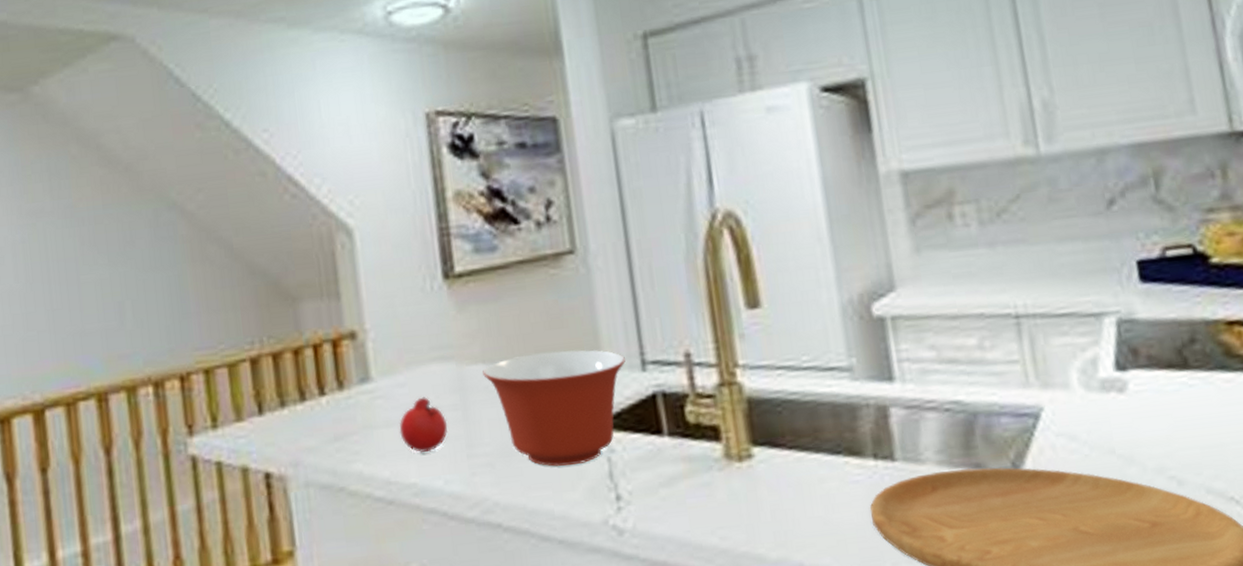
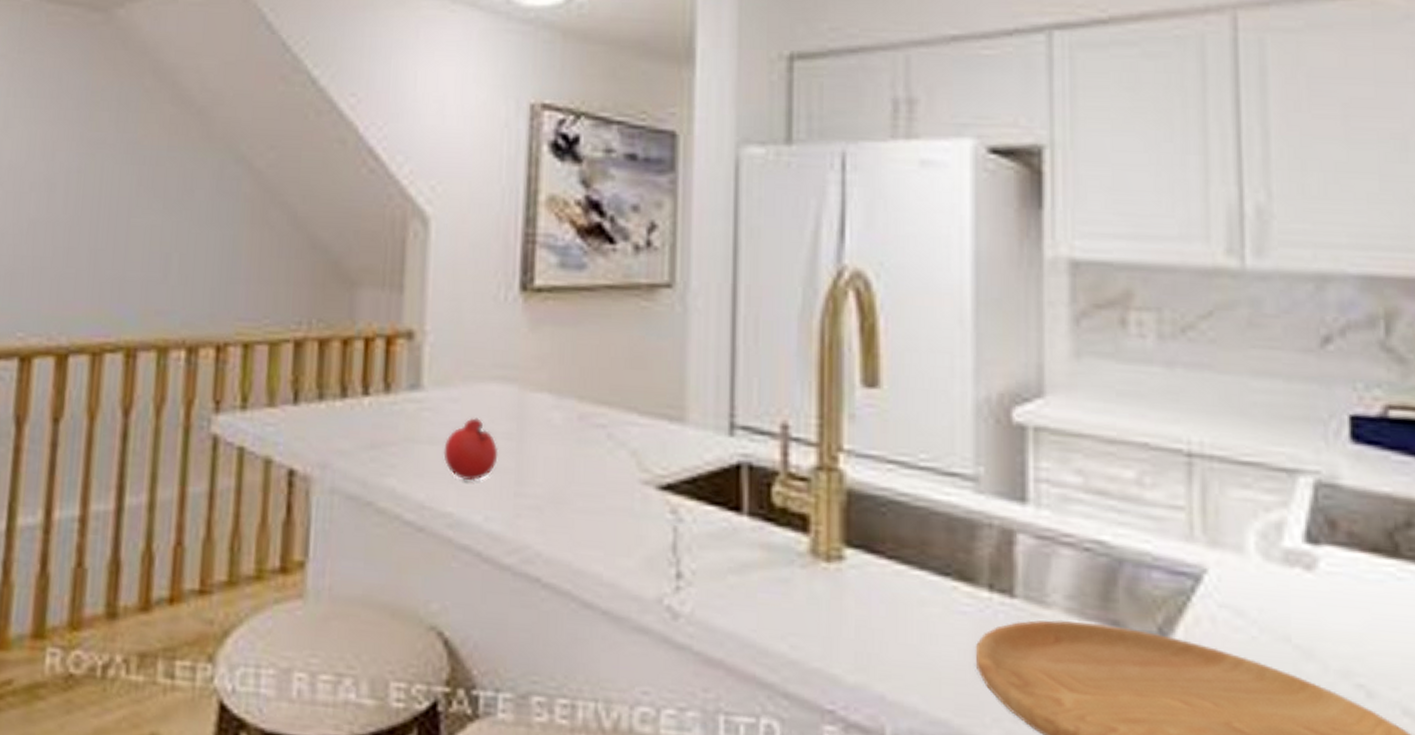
mixing bowl: present [482,350,625,467] -> none [547,392,712,528]

